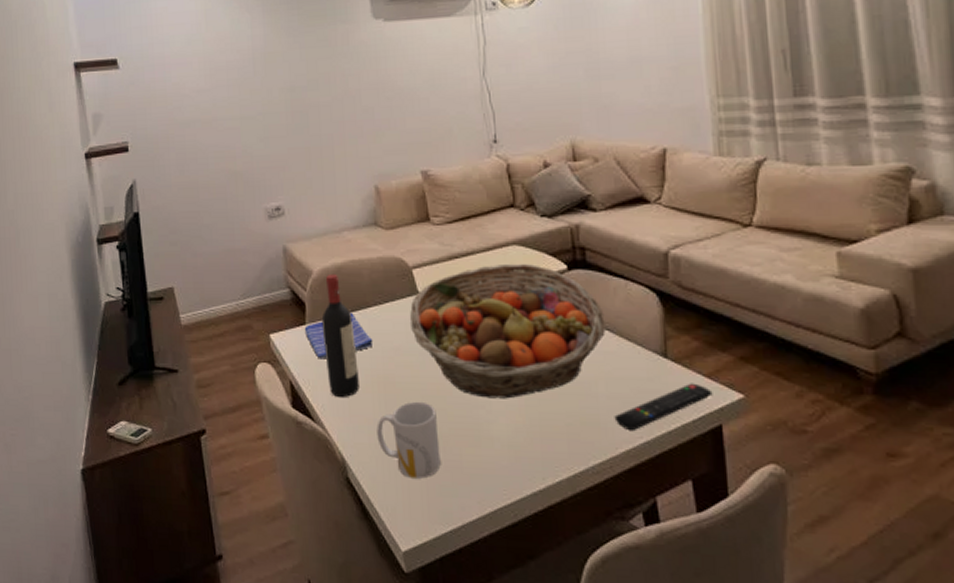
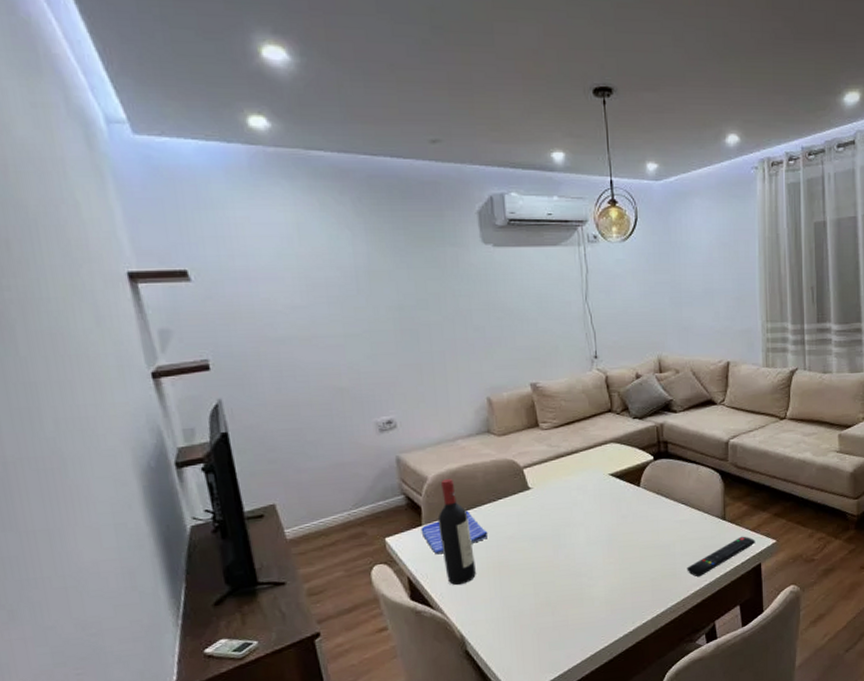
mug: present [376,401,441,479] -> none [492,578,550,641]
fruit basket: present [409,263,606,399] -> none [521,457,682,568]

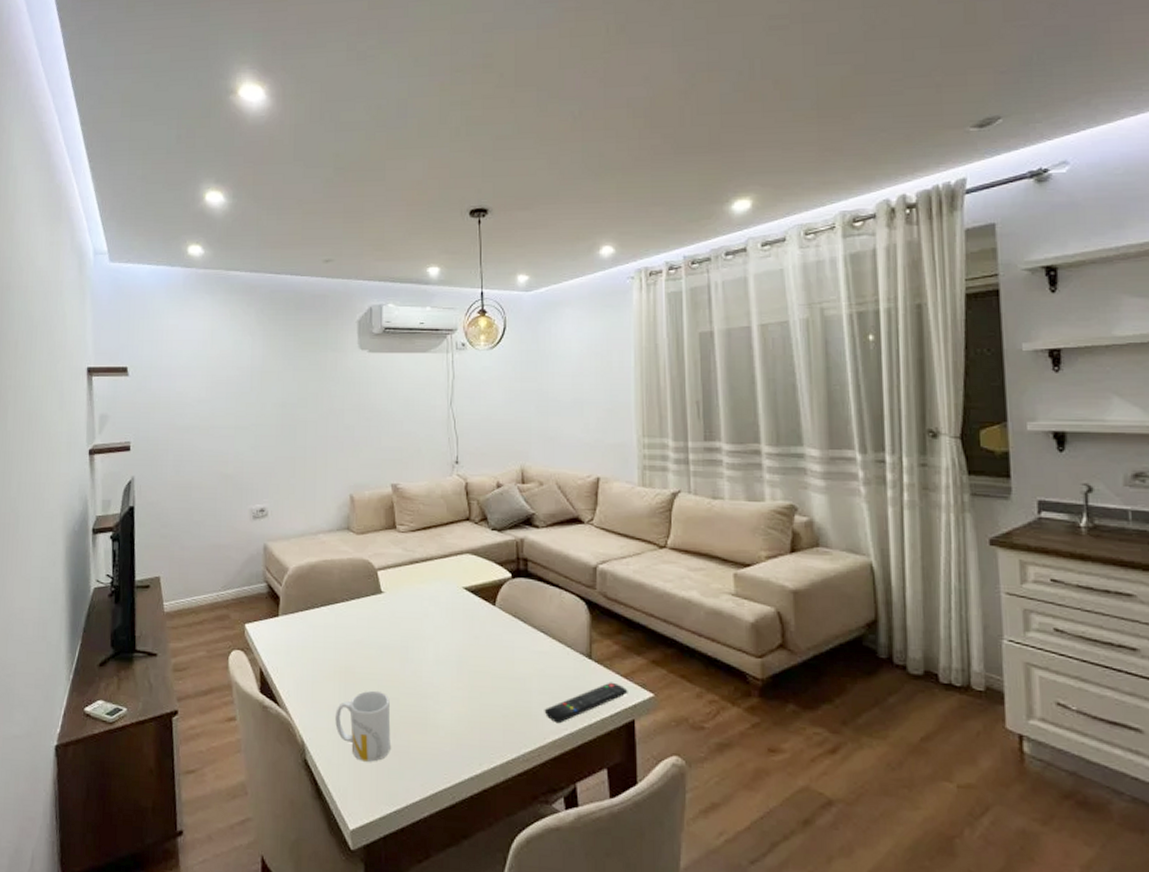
dish towel: present [420,510,489,555] -> none [277,607,338,649]
wine bottle: present [437,478,476,586] -> none [293,571,323,686]
mug: none [492,578,550,641] -> present [335,690,391,762]

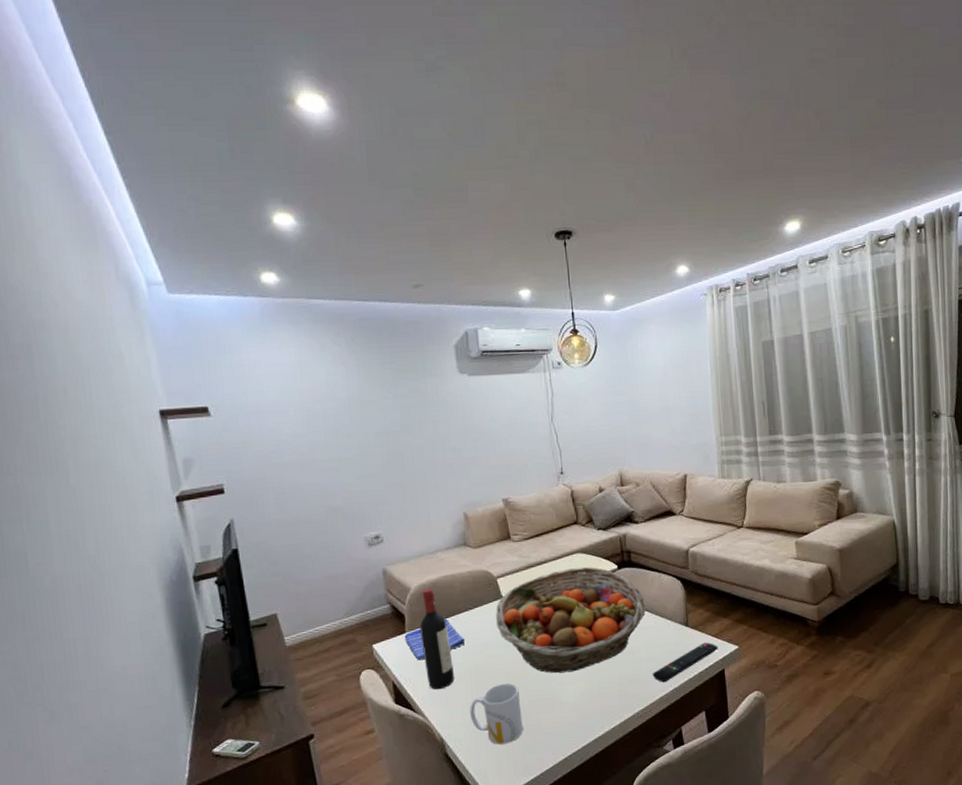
dish towel: none [277,607,338,649] -> present [404,618,466,661]
wine bottle: none [293,571,323,686] -> present [419,588,454,690]
fruit basket: none [372,569,541,691] -> present [495,566,646,673]

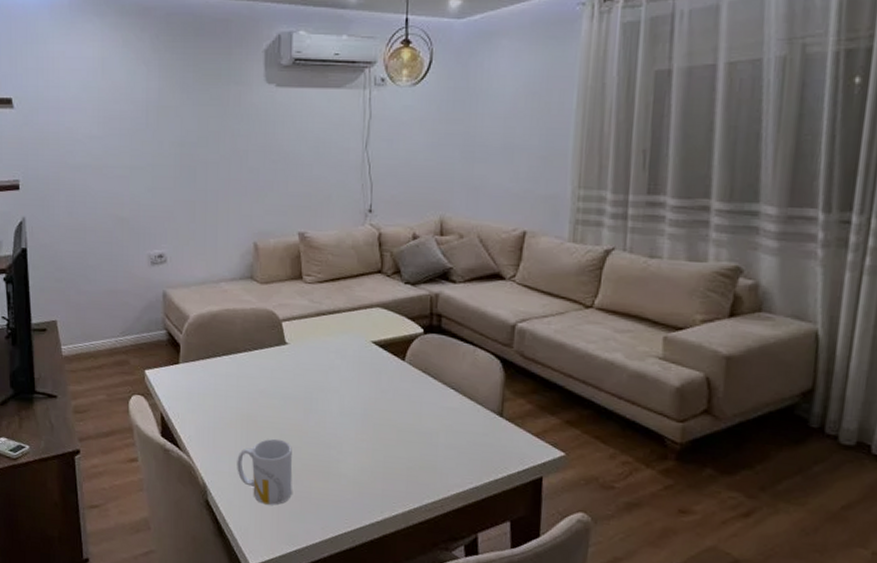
dish towel: present [404,618,466,661] -> none [177,356,241,396]
wine bottle: present [419,588,454,690] -> none [194,320,225,432]
fruit basket: present [495,566,646,673] -> none [275,323,452,443]
remote control: present [652,642,718,683] -> none [449,440,539,478]

